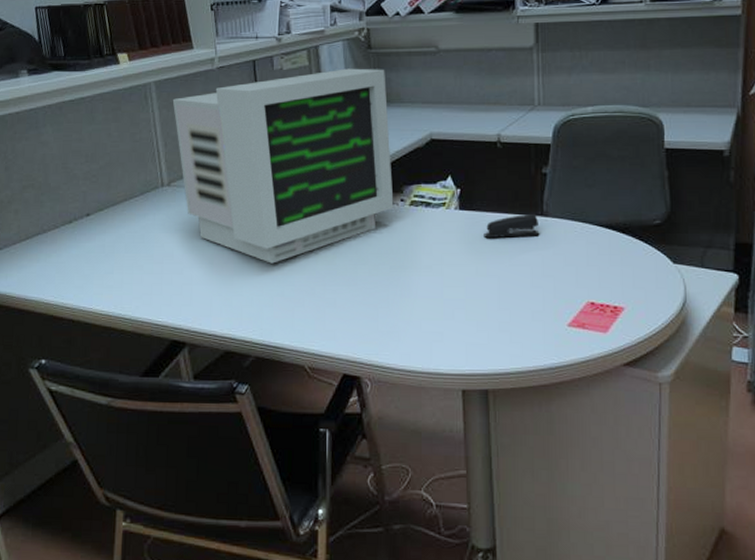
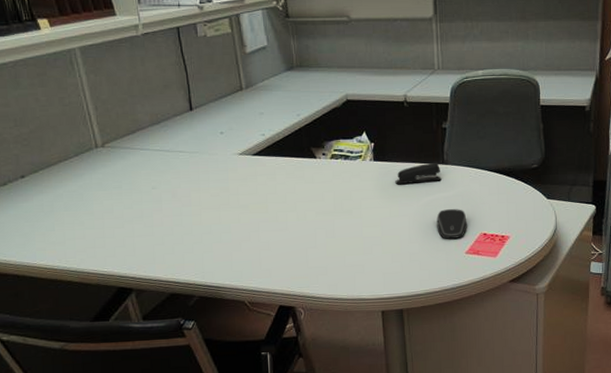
computer monitor: present [172,68,394,264] -> none [99,35,317,214]
computer mouse: none [532,270,570,307] -> present [436,209,467,239]

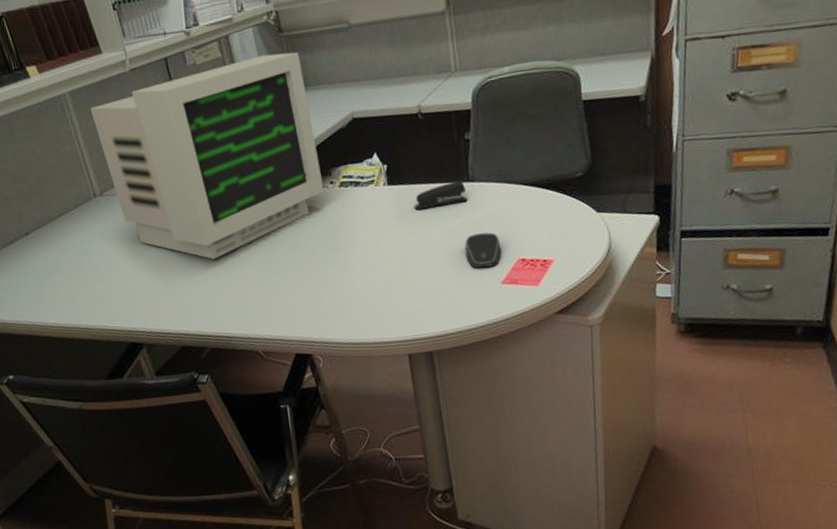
computer monitor: none [99,35,317,214] -> present [90,52,324,259]

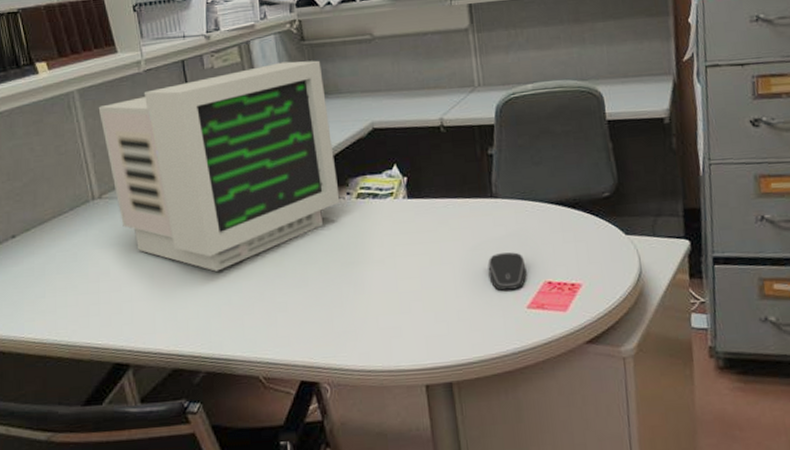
stapler: present [414,180,468,210] -> none [434,196,491,226]

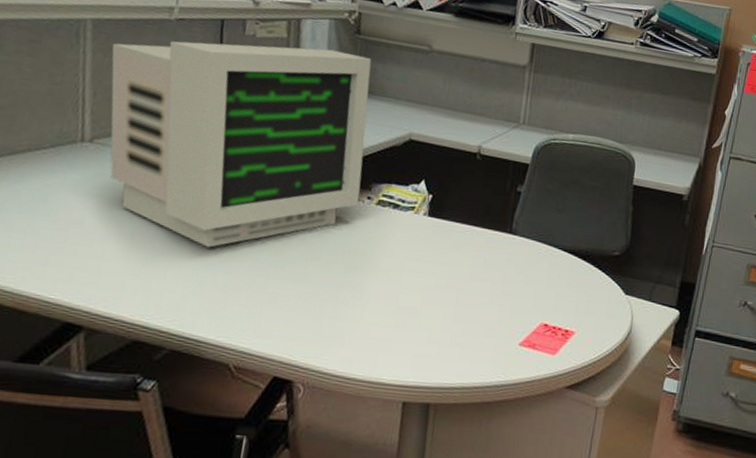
computer mouse: present [487,252,527,290] -> none [489,287,528,326]

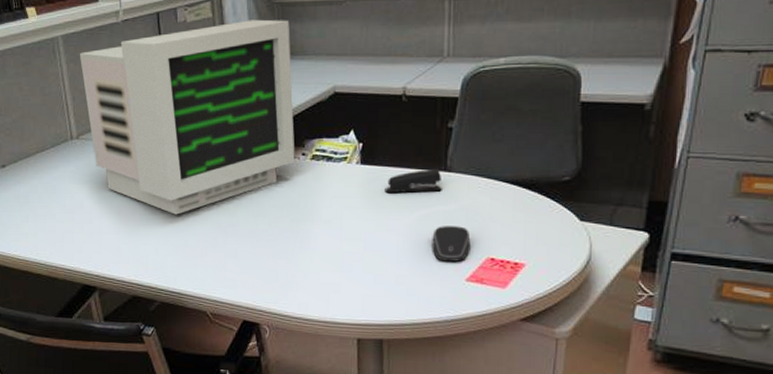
stapler: none [449,229,506,253] -> present [385,168,442,194]
computer mouse: none [489,287,528,326] -> present [432,226,471,262]

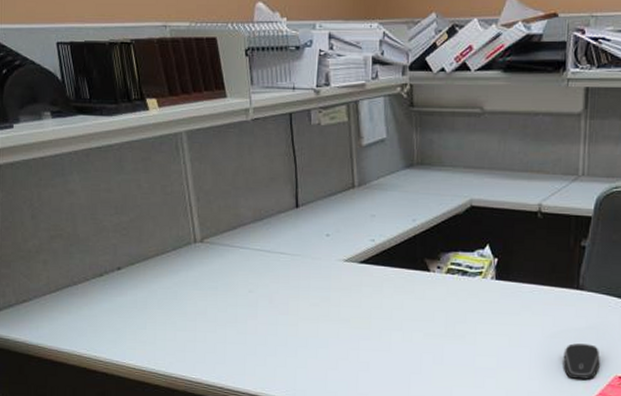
computer monitor: present [79,19,295,215] -> none [205,127,430,326]
stapler: present [385,168,442,194] -> none [518,286,574,310]

